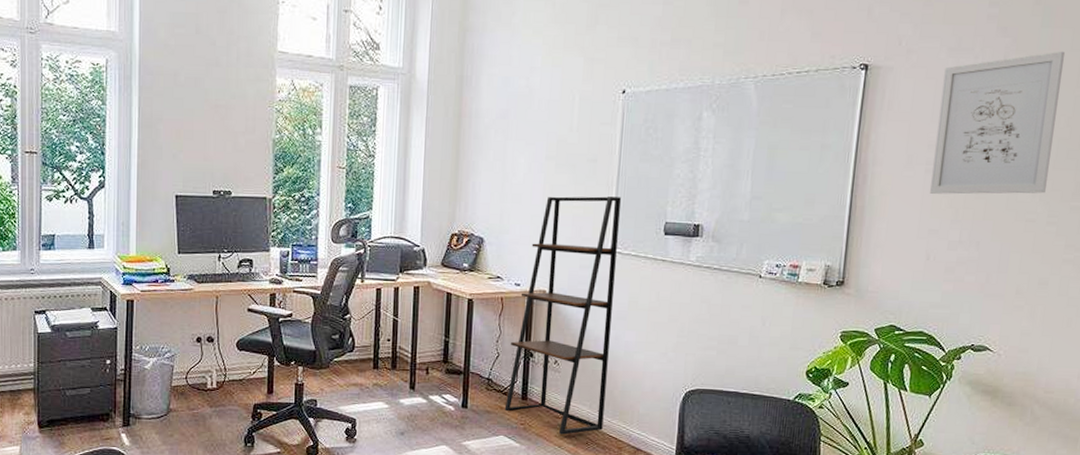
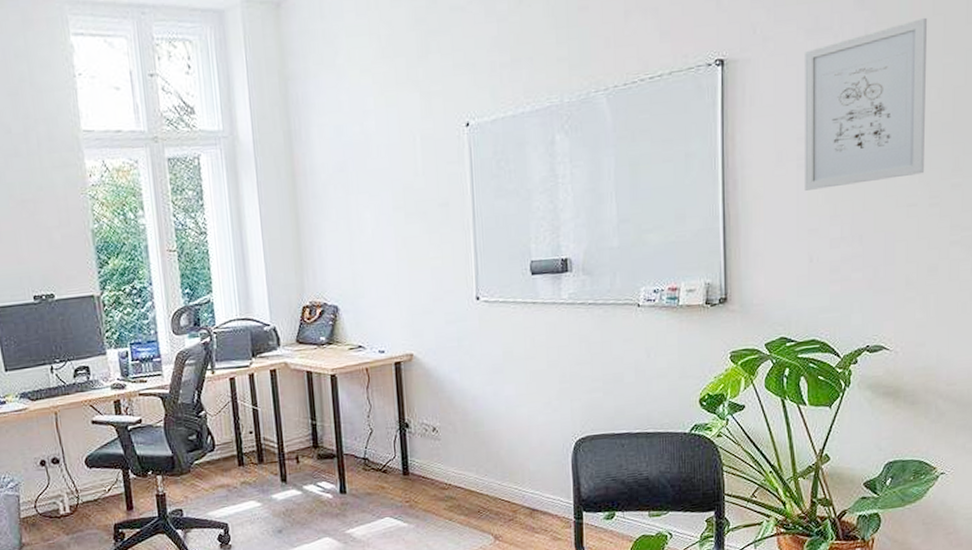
shelving unit: present [504,196,622,435] -> none [383,240,494,507]

